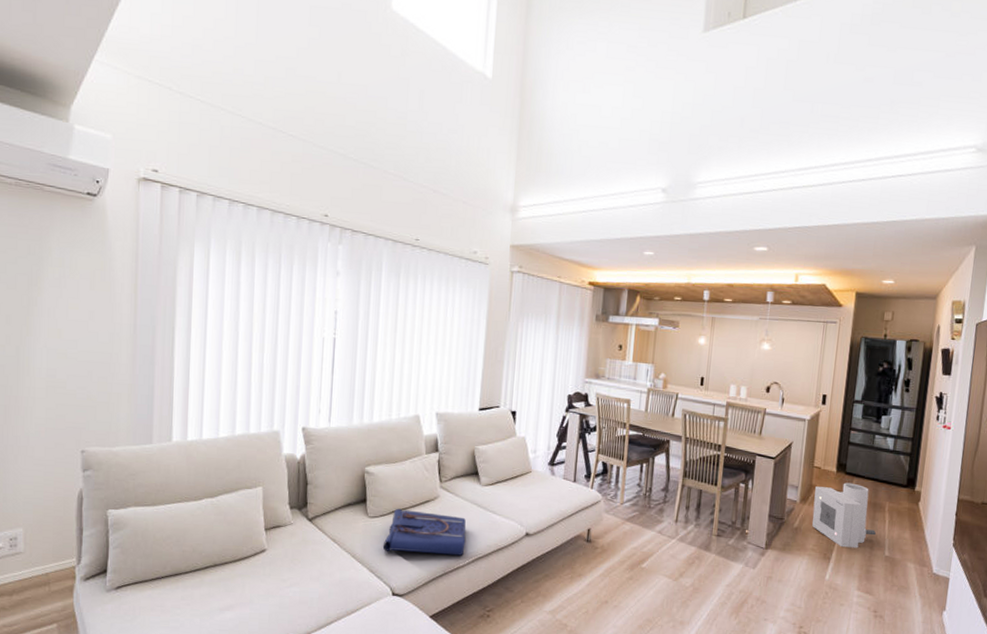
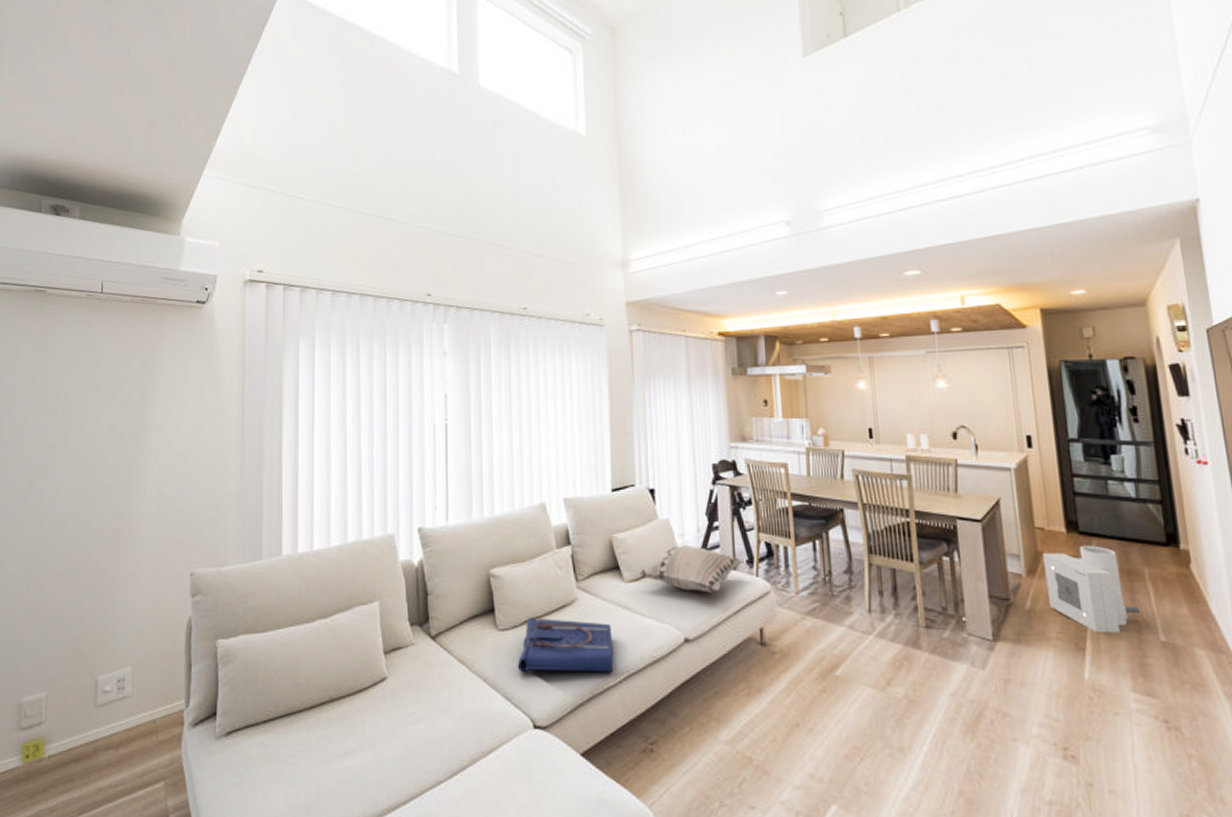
decorative pillow: none [494,459,583,499] -> present [639,545,744,593]

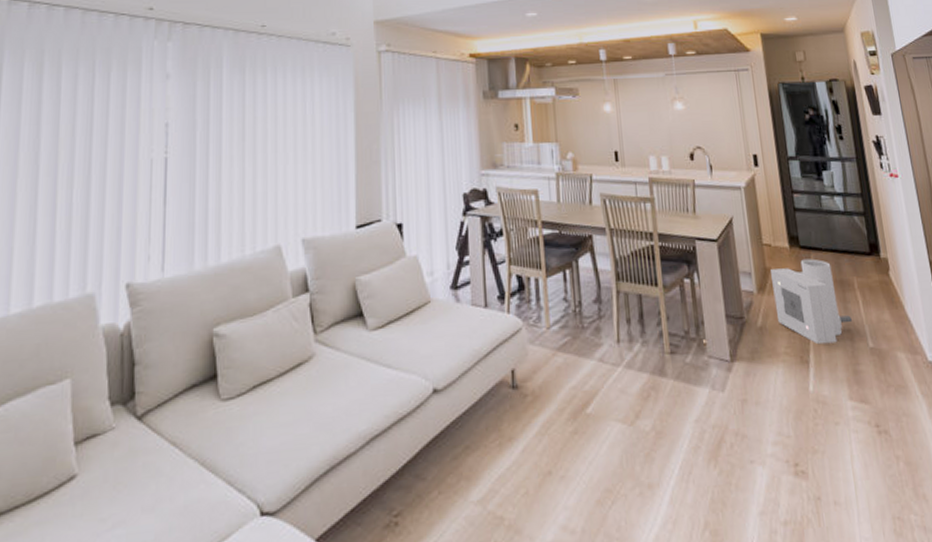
tote bag: present [517,617,614,673] -> none [243,379,355,450]
decorative pillow: present [639,545,744,593] -> none [385,284,496,336]

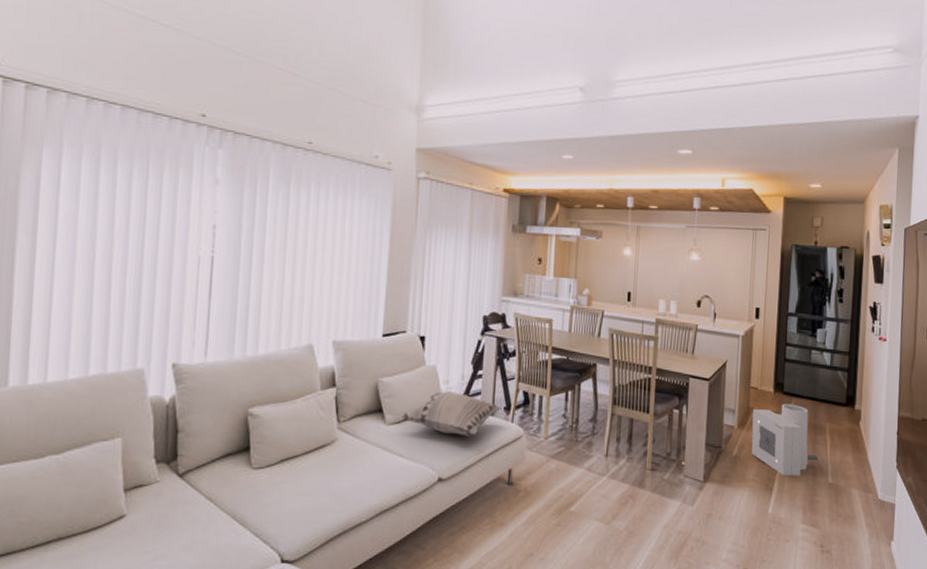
decorative pillow: none [385,284,496,336] -> present [401,391,502,436]

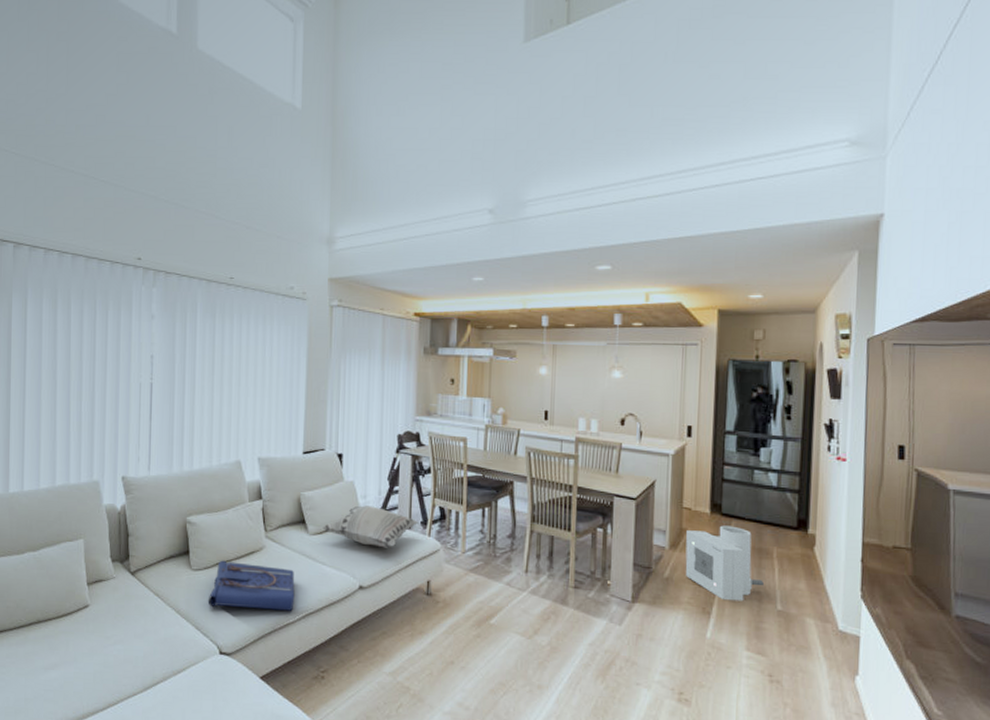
tote bag: none [269,456,369,510] -> present [207,560,295,611]

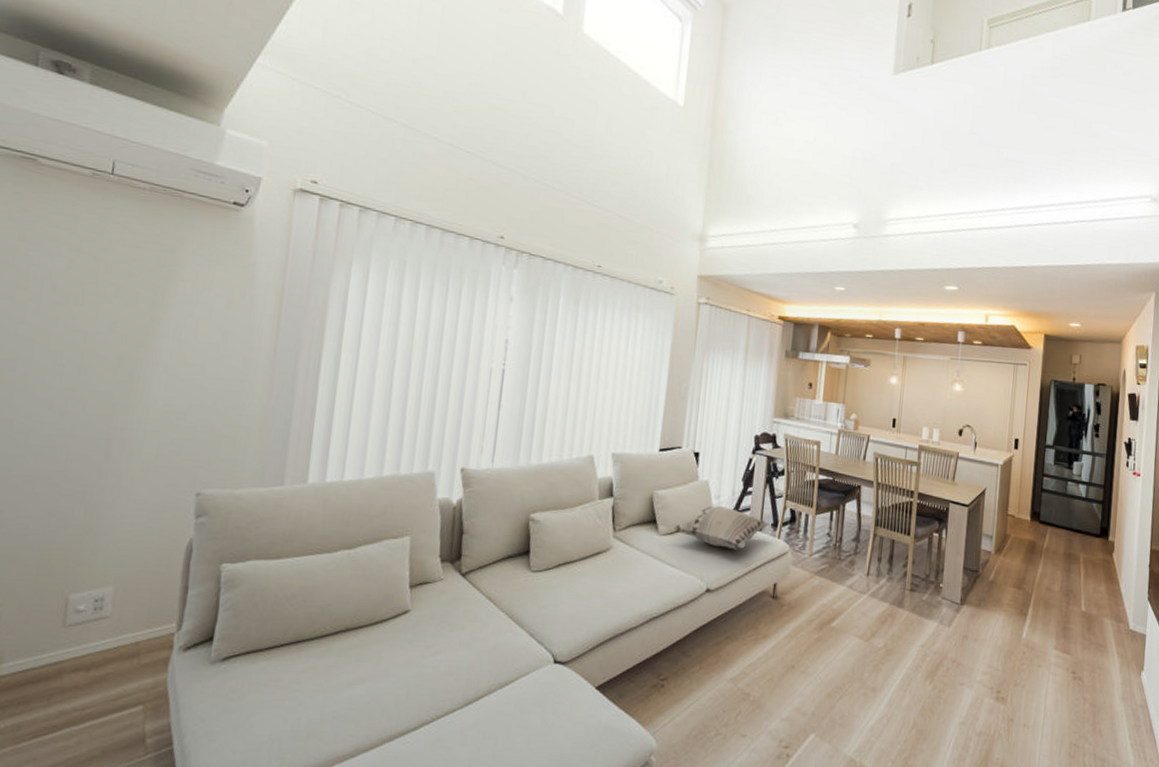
tote bag: present [207,560,295,611] -> none [545,561,641,615]
air purifier: present [685,525,764,601] -> none [1007,532,1071,603]

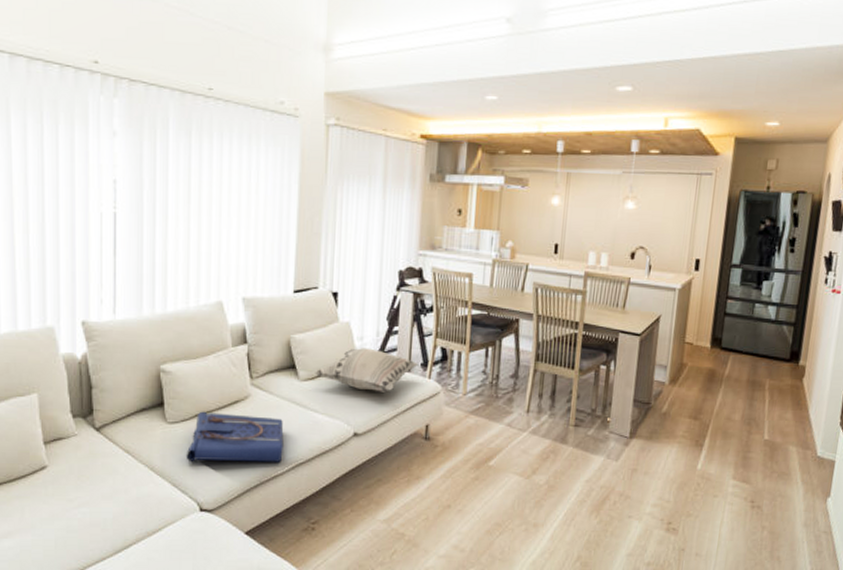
tote bag: none [545,561,641,615] -> present [186,411,284,463]

